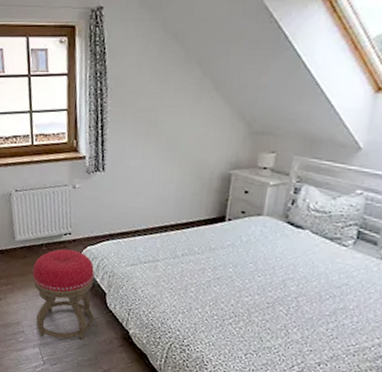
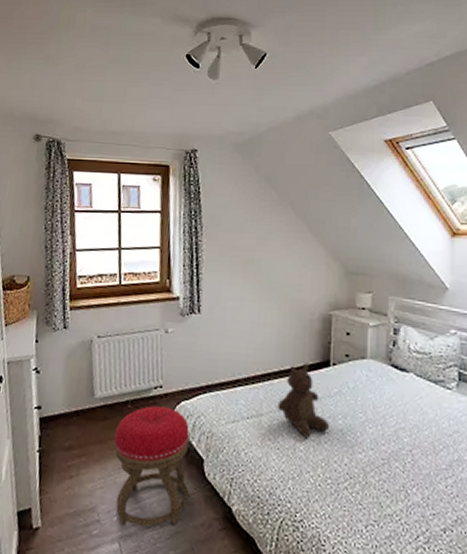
teddy bear: none [172,218,220,281] -> present [277,363,329,437]

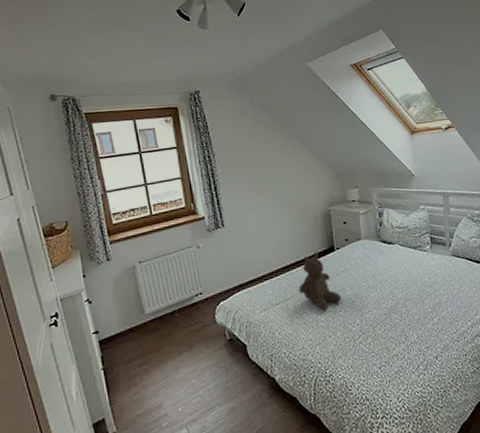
stool: present [114,406,190,527] -> none [168,309,239,413]

